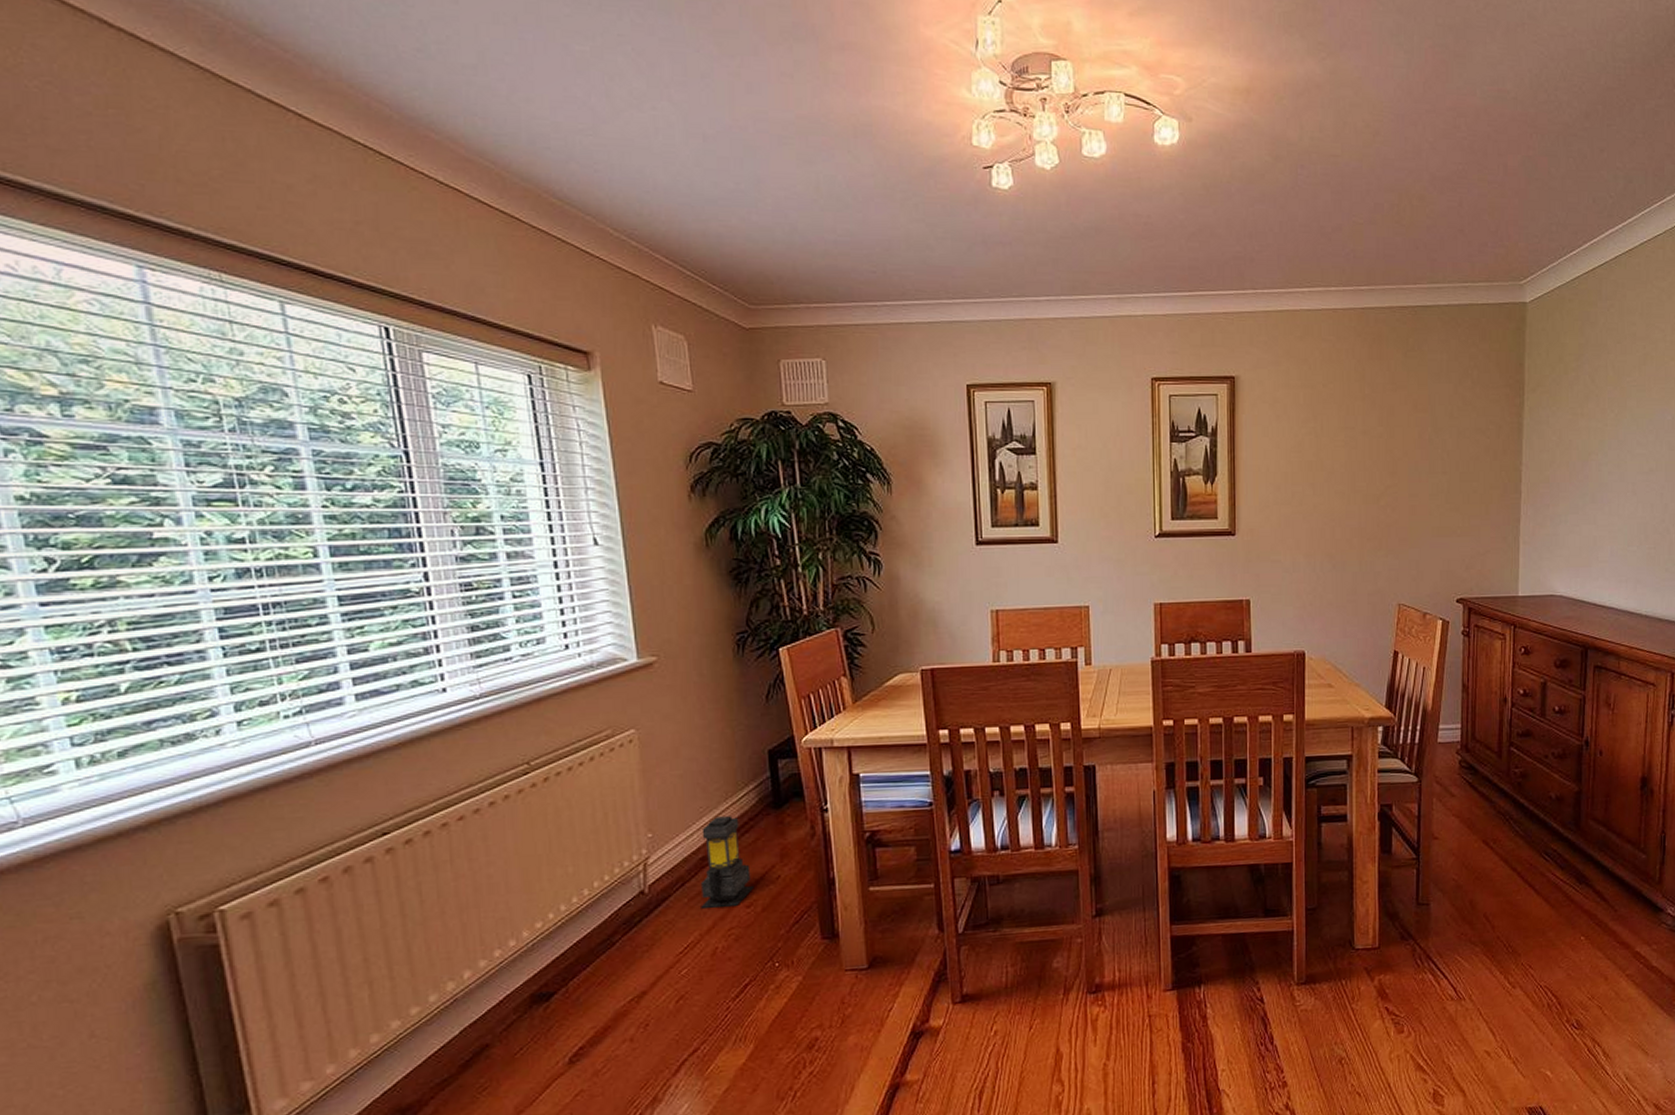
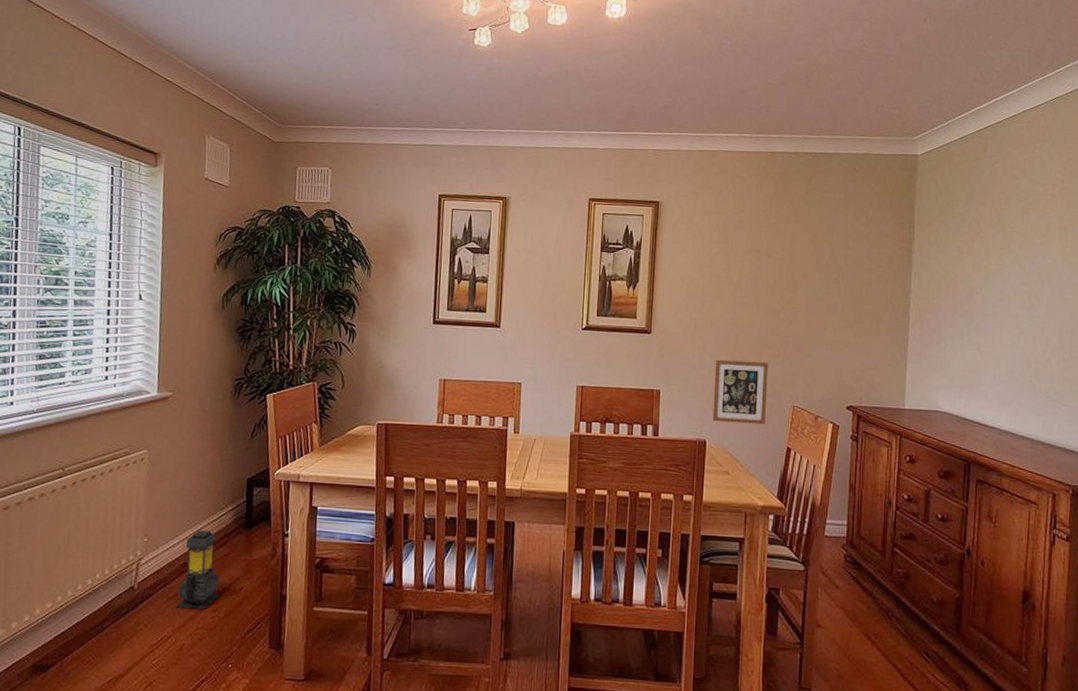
picture frame: none [1310,558,1370,630] -> present [712,359,769,425]

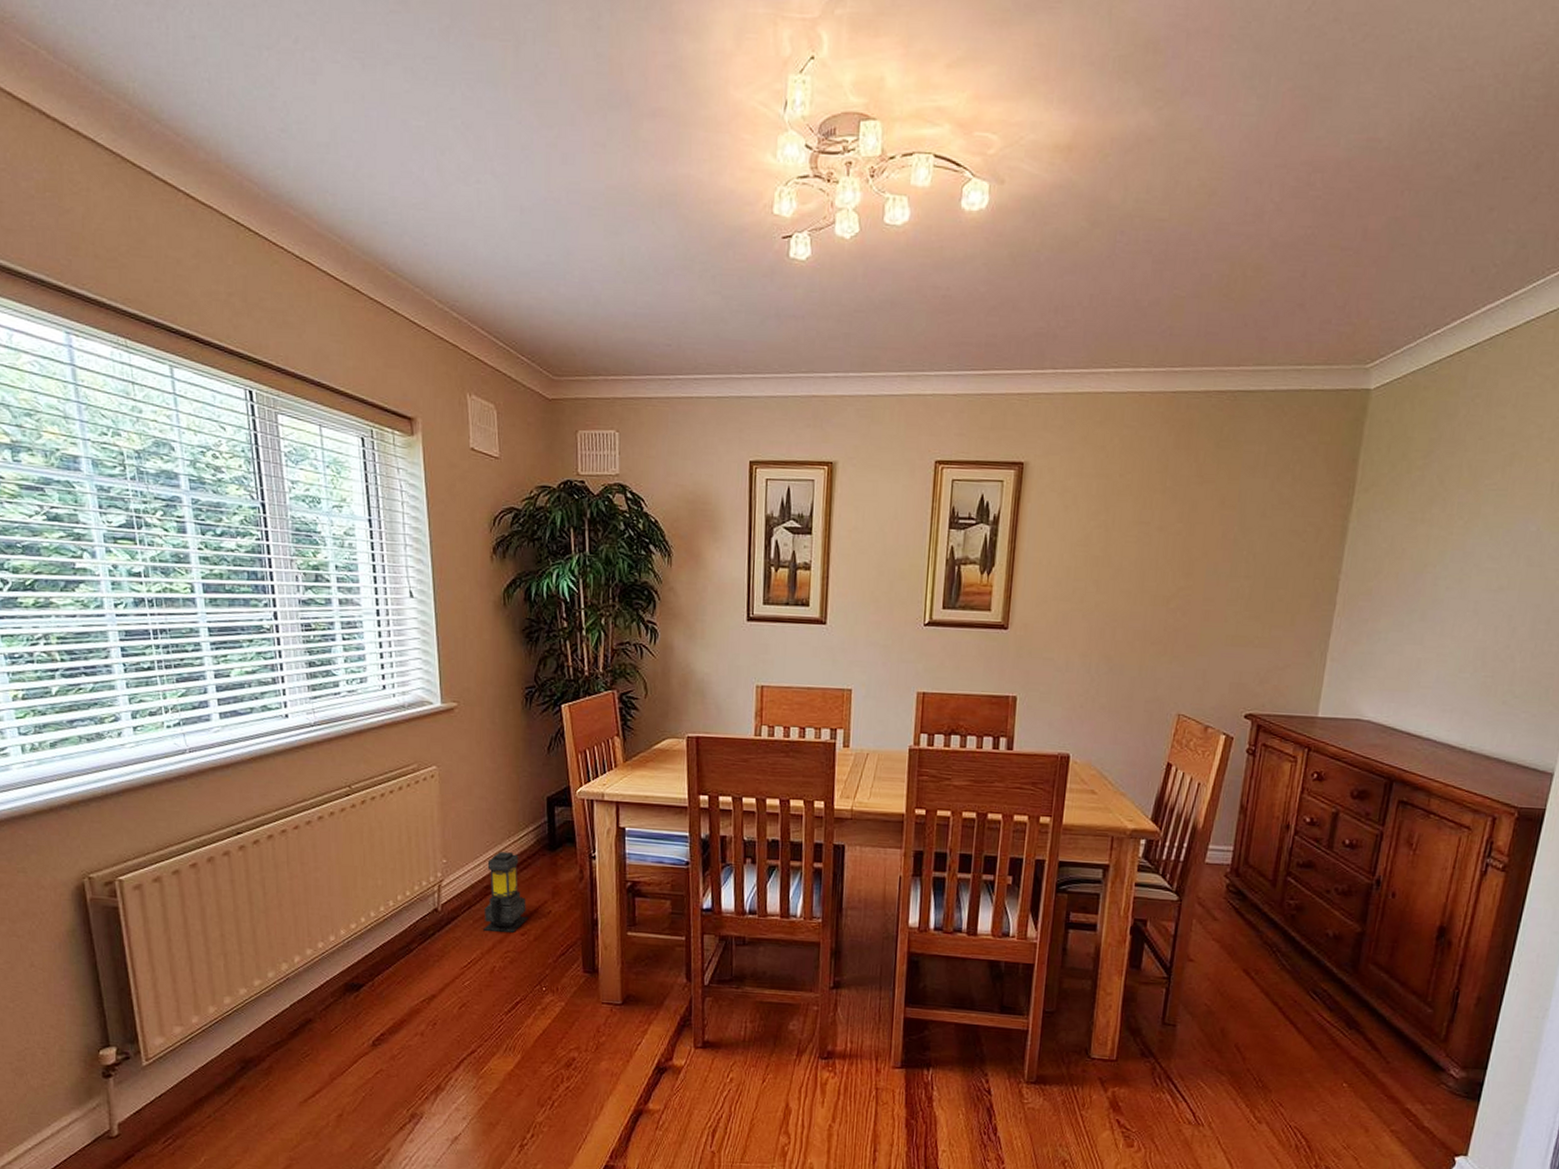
picture frame: present [712,359,769,425] -> none [1078,659,1151,737]

